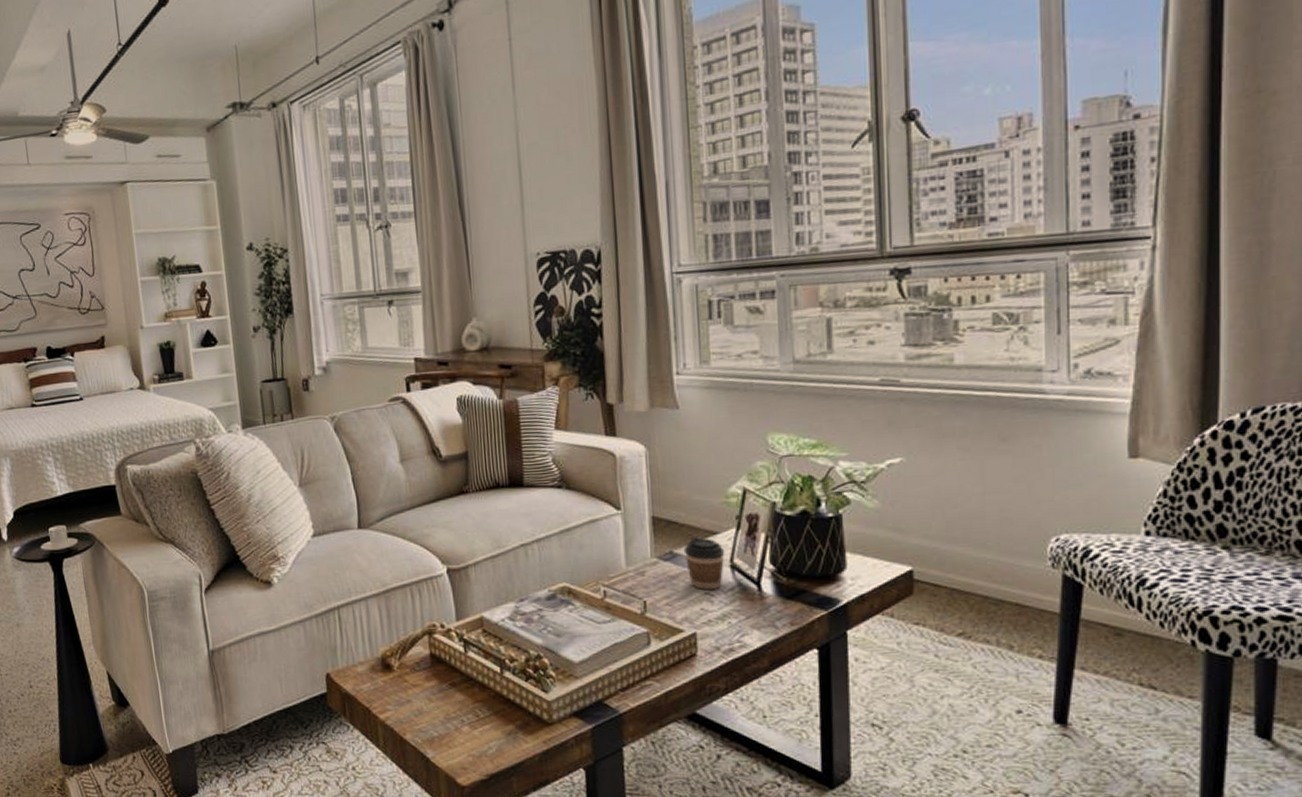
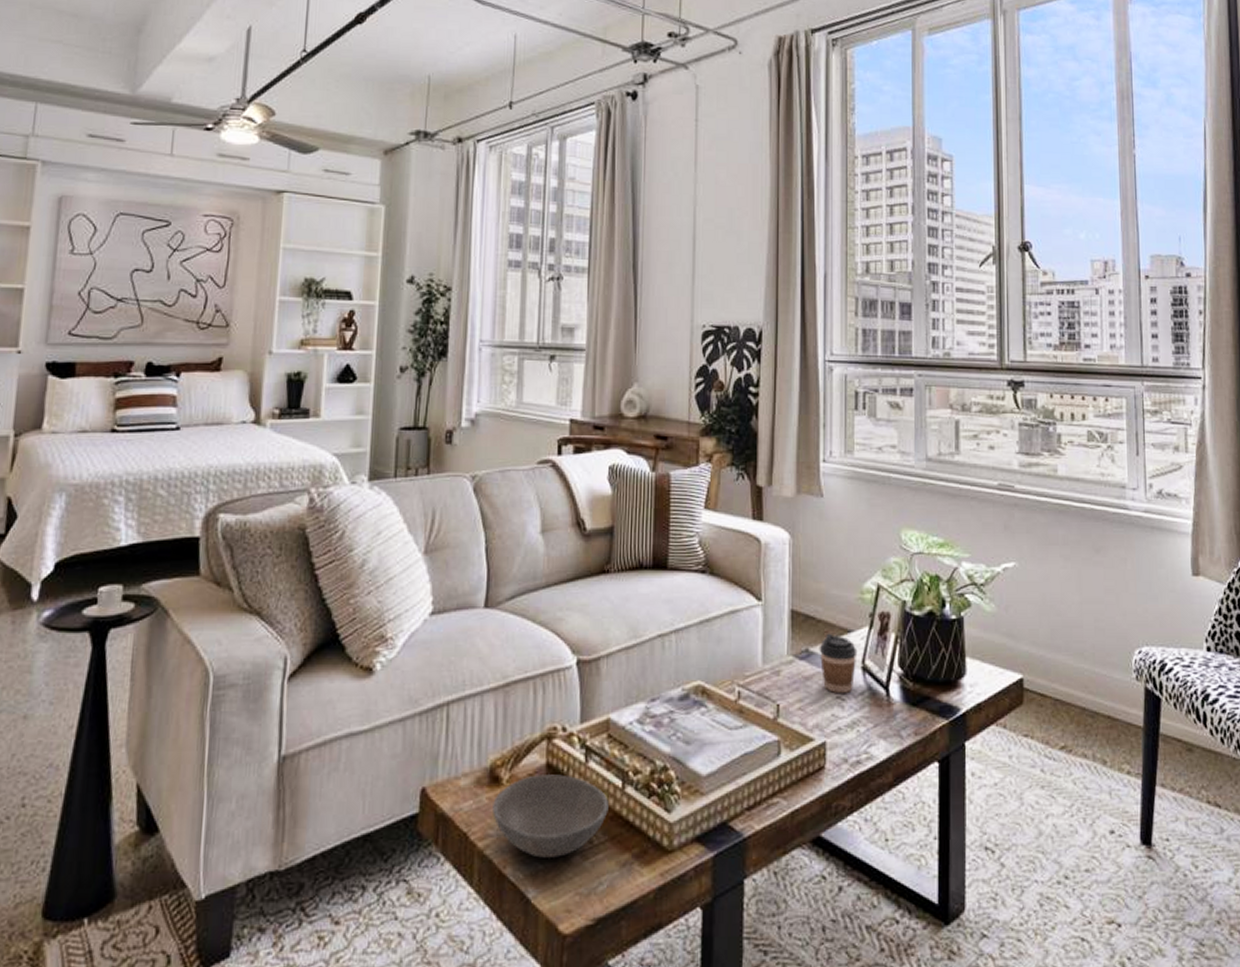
soup bowl: none [388,662,490,727] -> present [492,774,609,858]

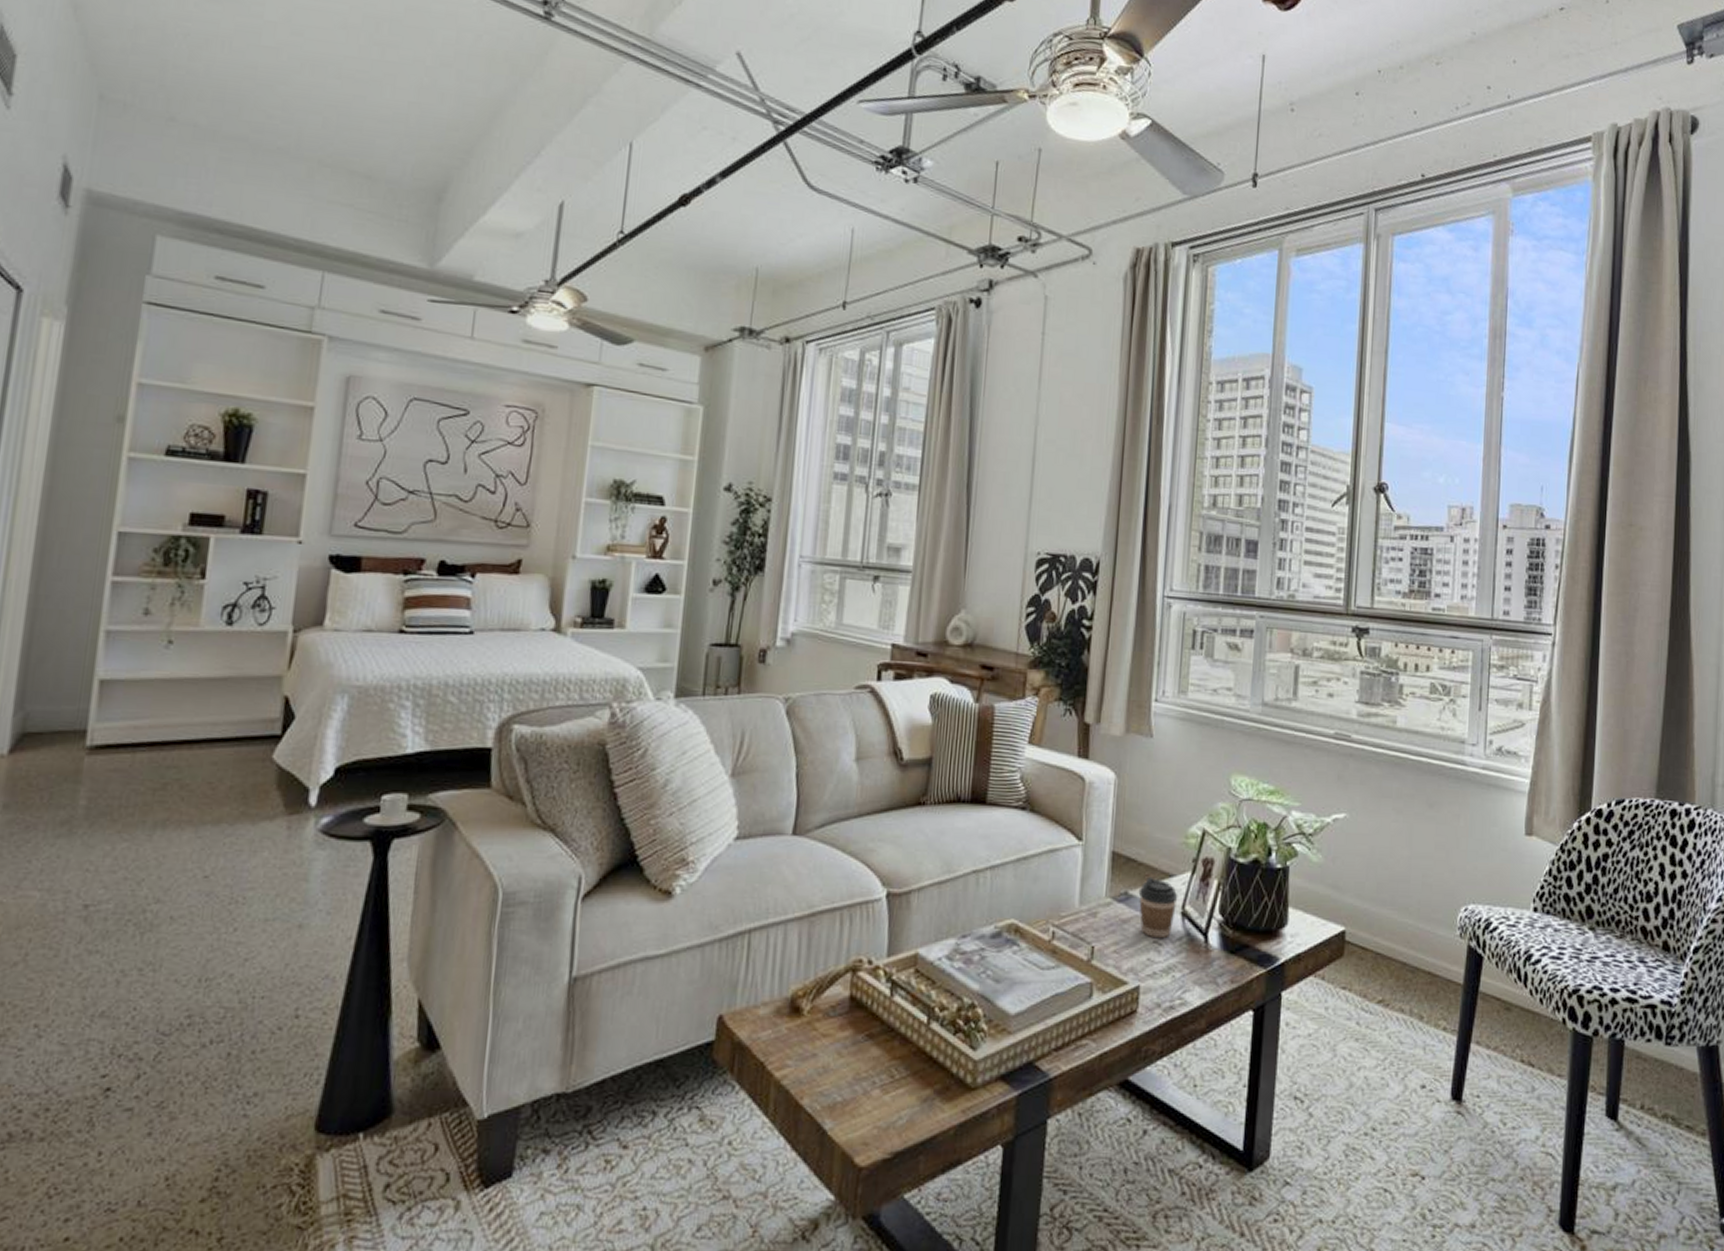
soup bowl: present [492,774,609,858] -> none [791,1007,913,1090]

